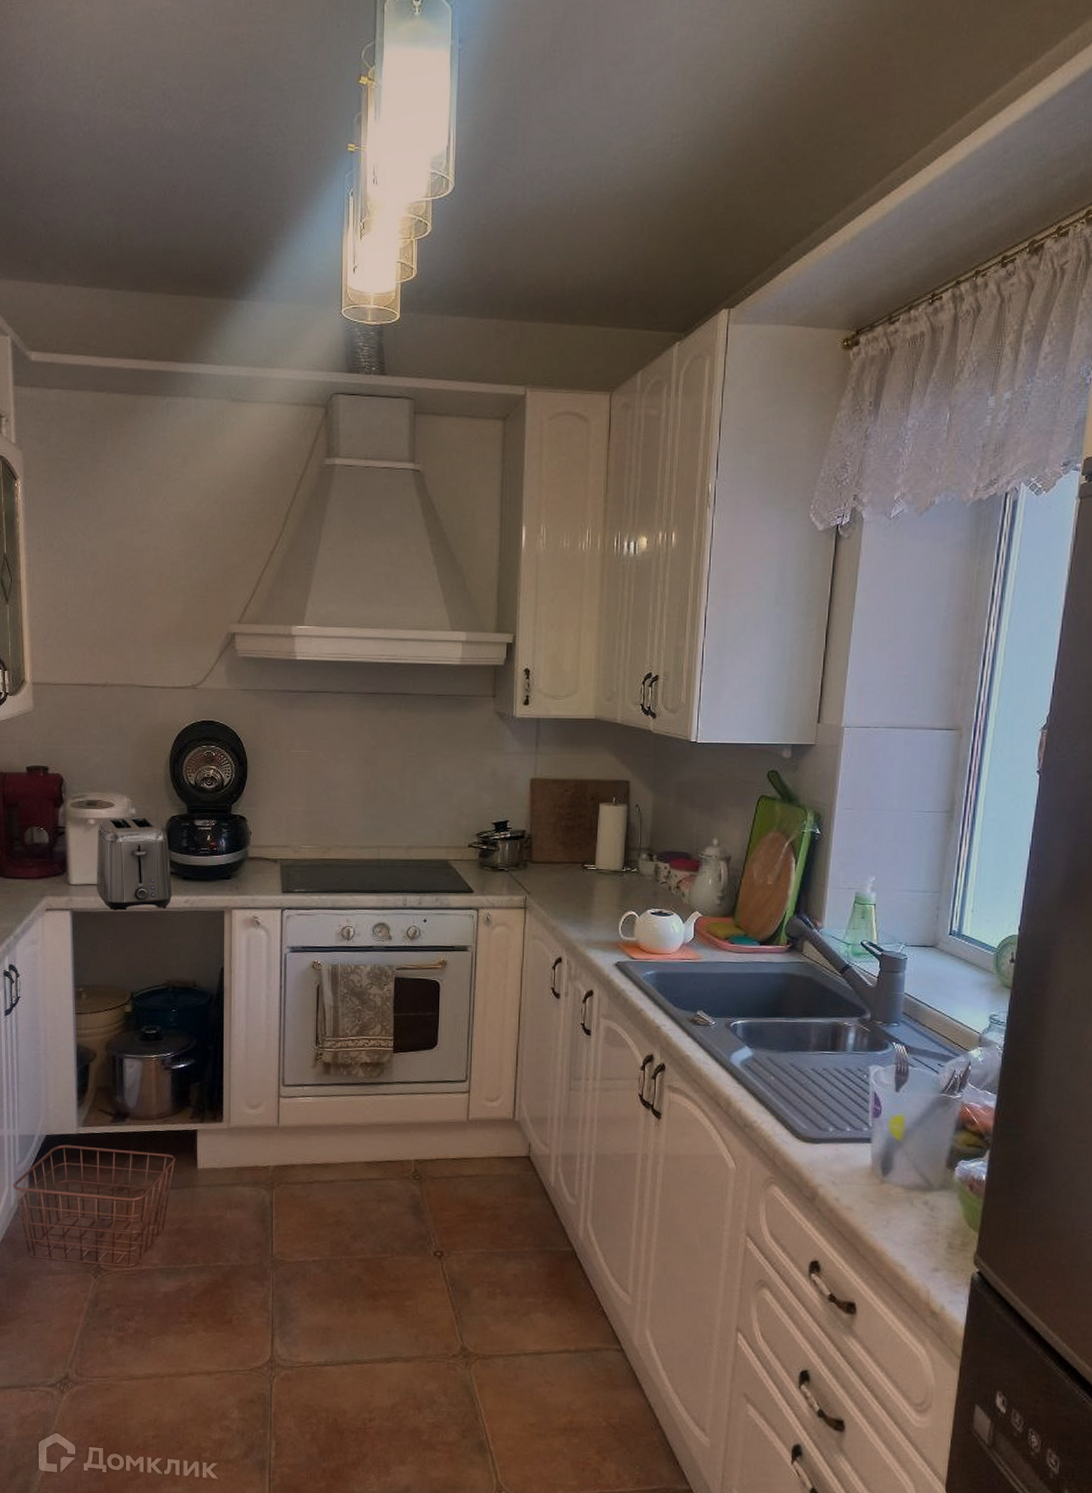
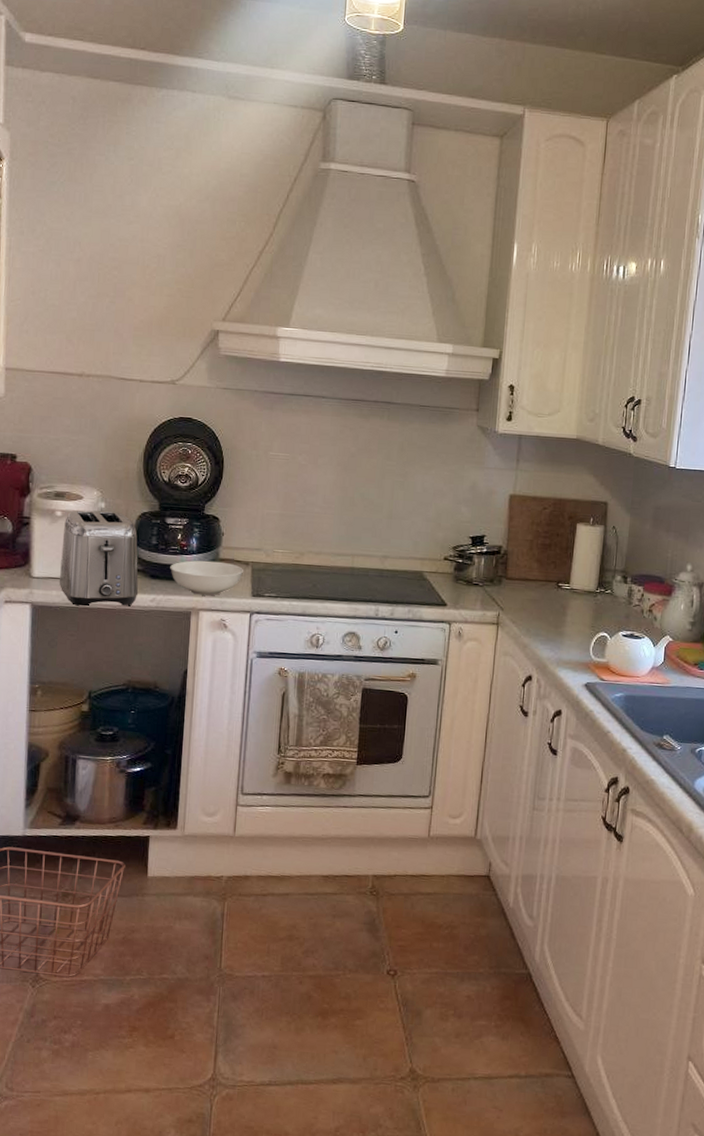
bowl: none [201,860,273,894] -> present [170,560,244,596]

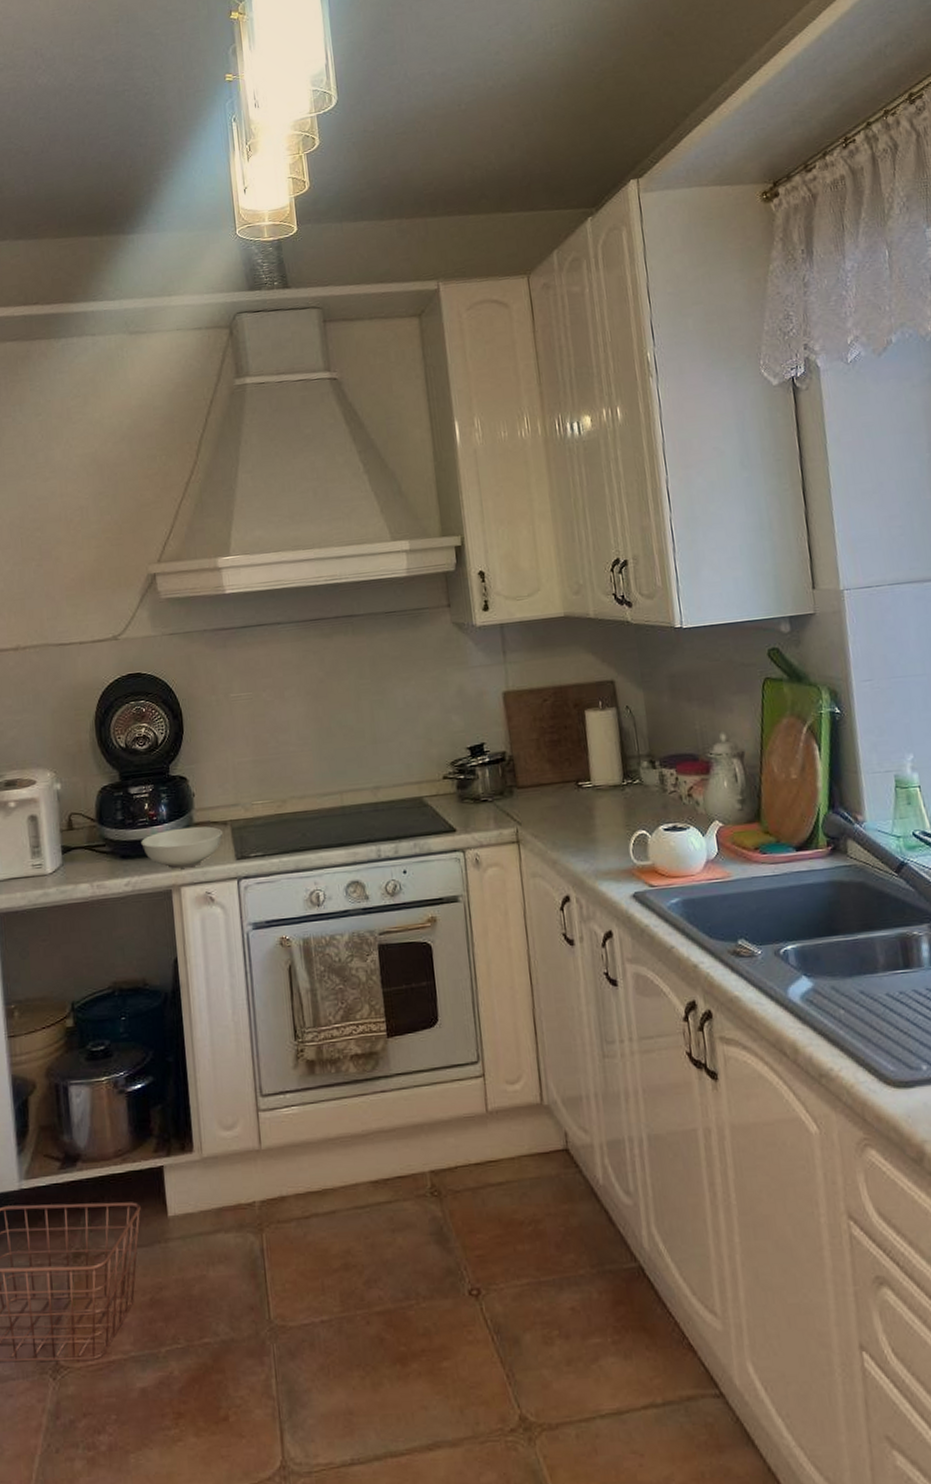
toaster: present [59,509,139,607] -> none [19,790,111,906]

